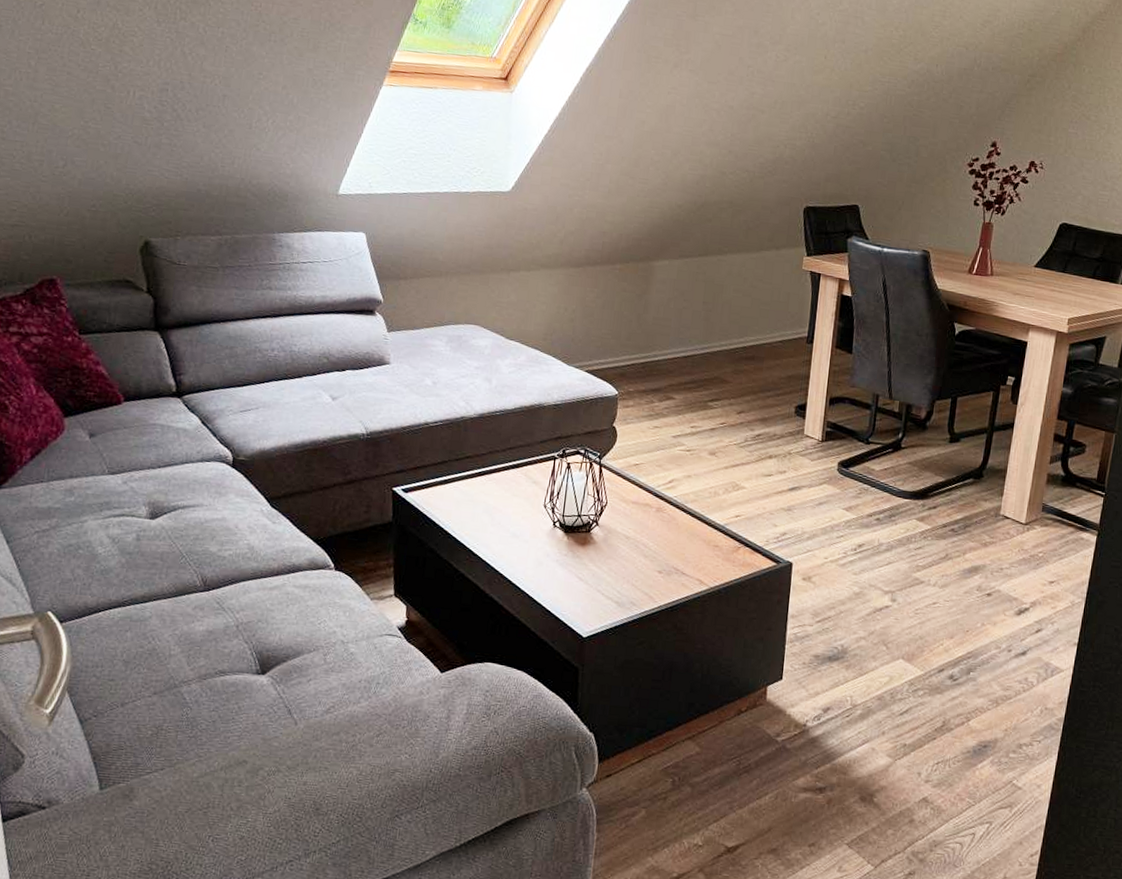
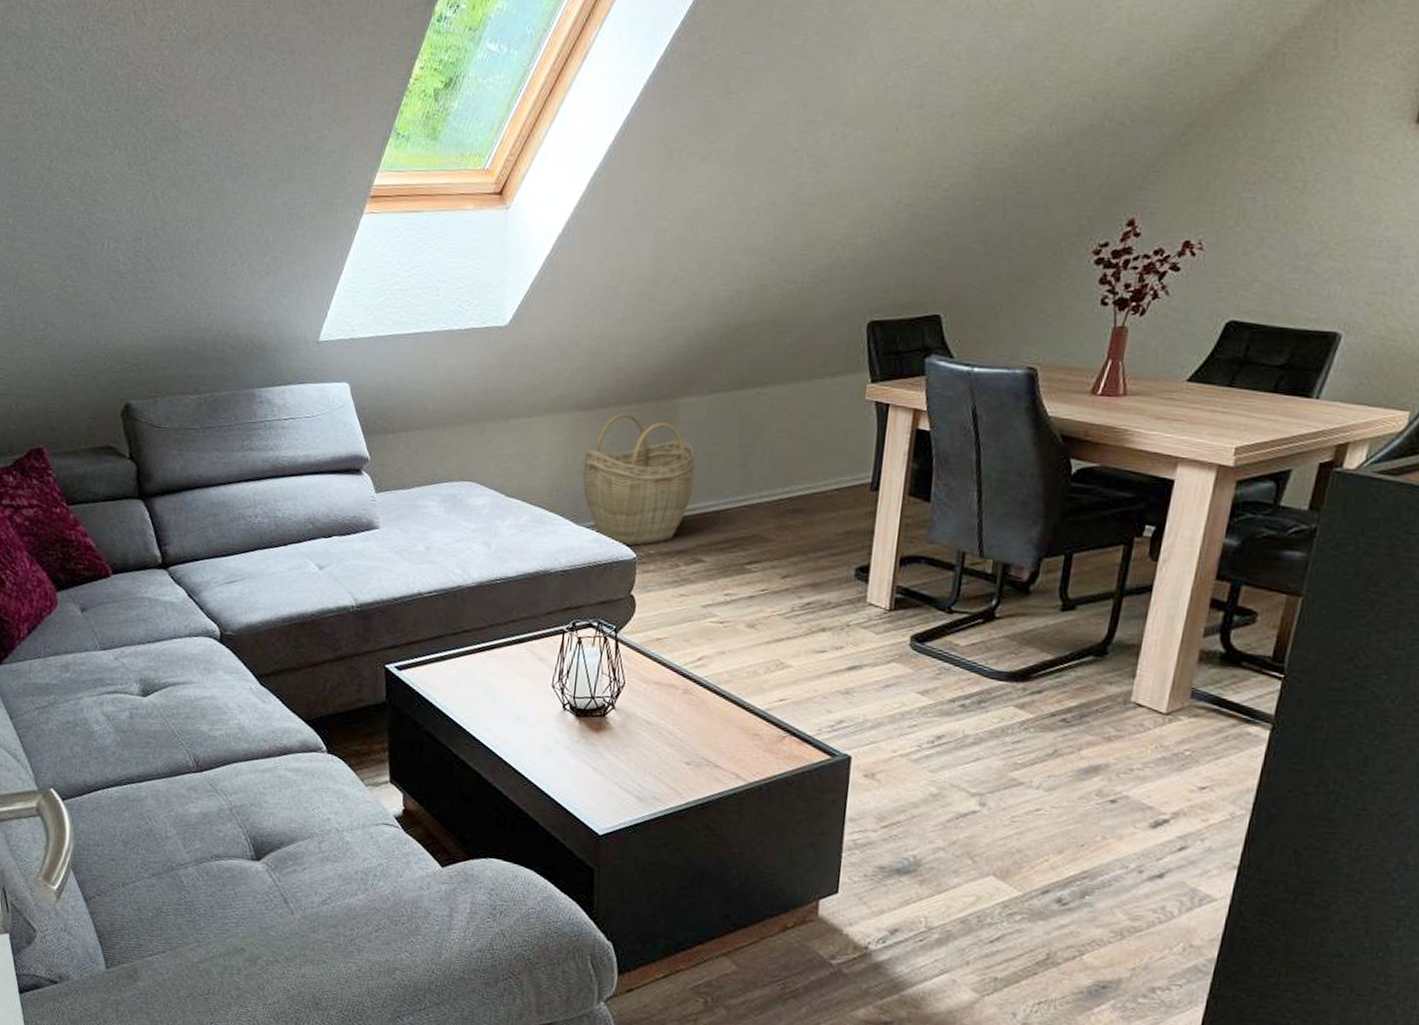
woven basket: none [573,271,667,385] -> present [583,413,695,546]

